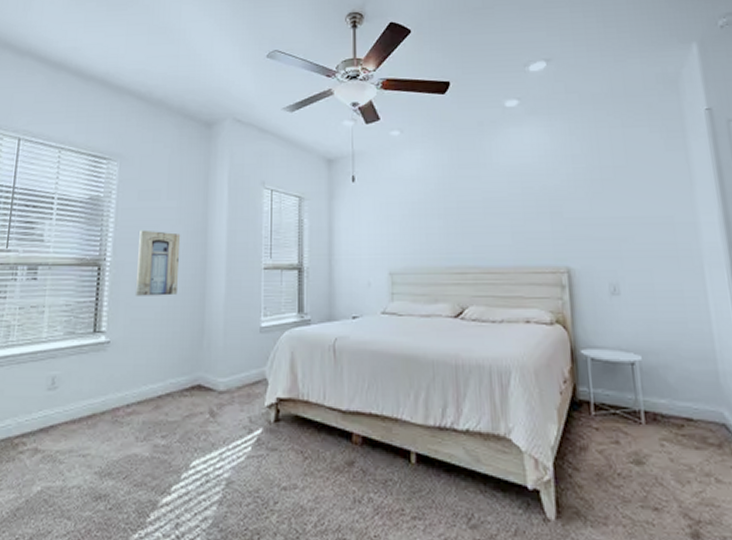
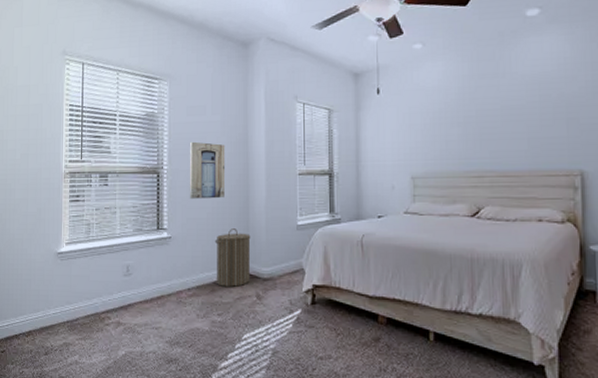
laundry hamper: none [162,331,206,402] -> present [214,229,251,287]

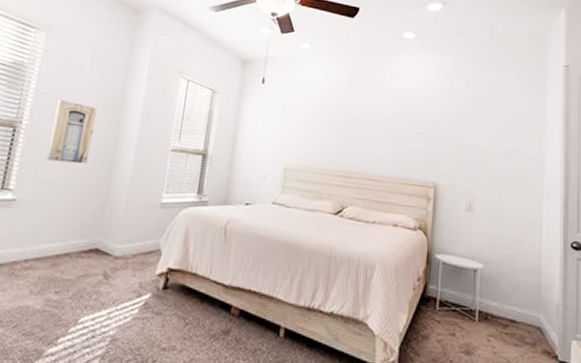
laundry hamper: present [214,229,251,287] -> none [60,198,109,263]

